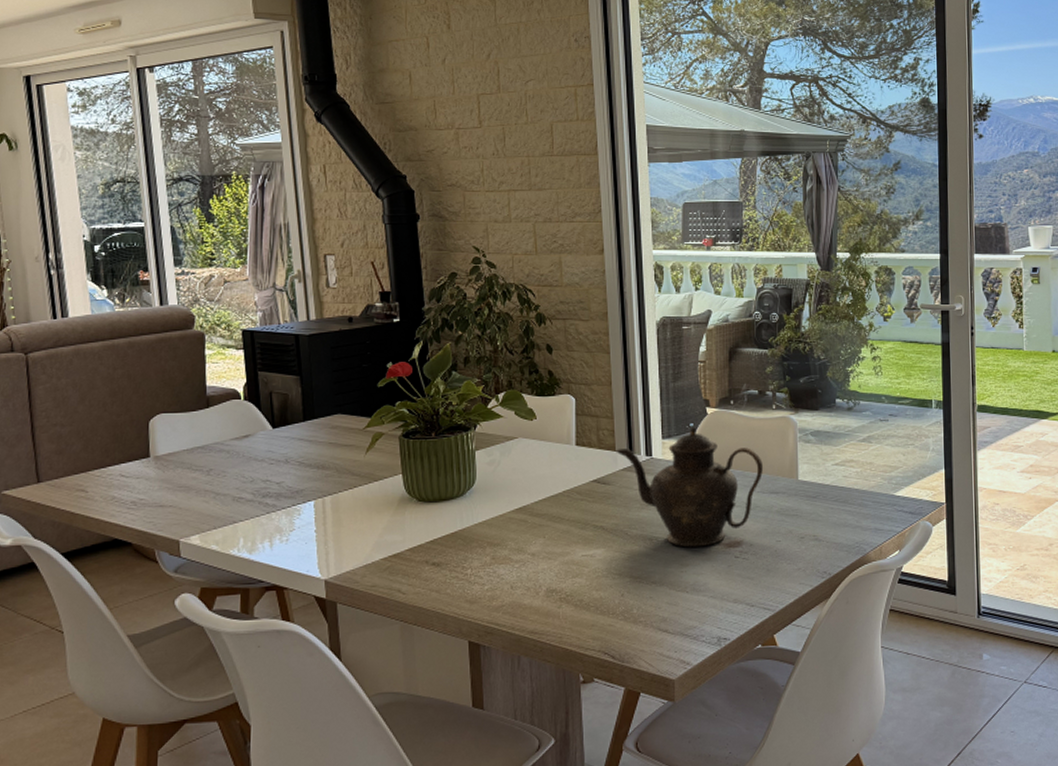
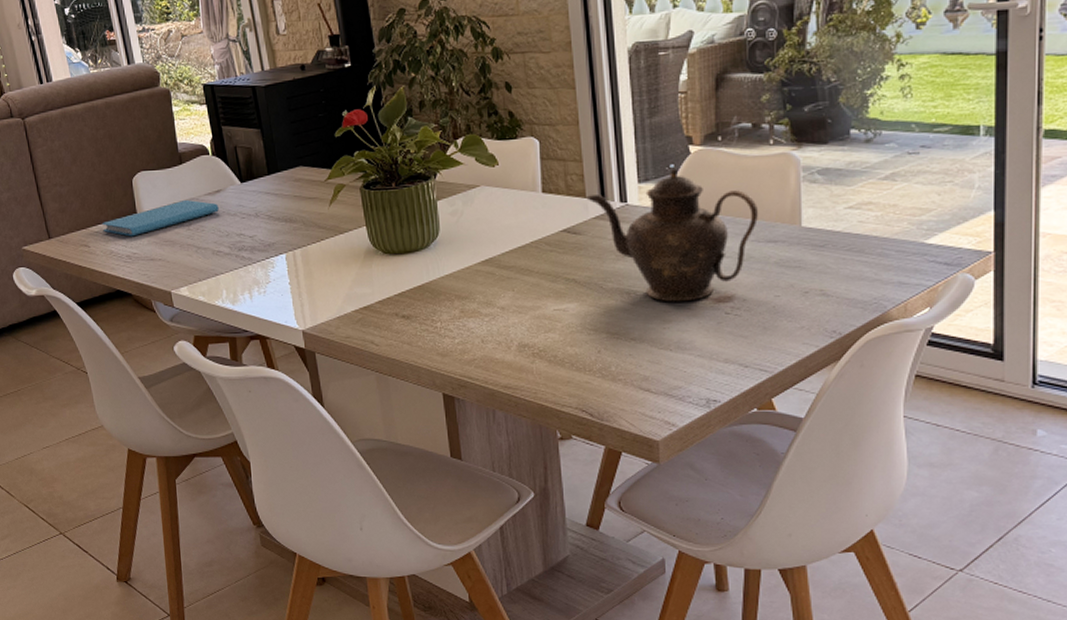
book: none [106,443,245,482] -> present [102,199,219,237]

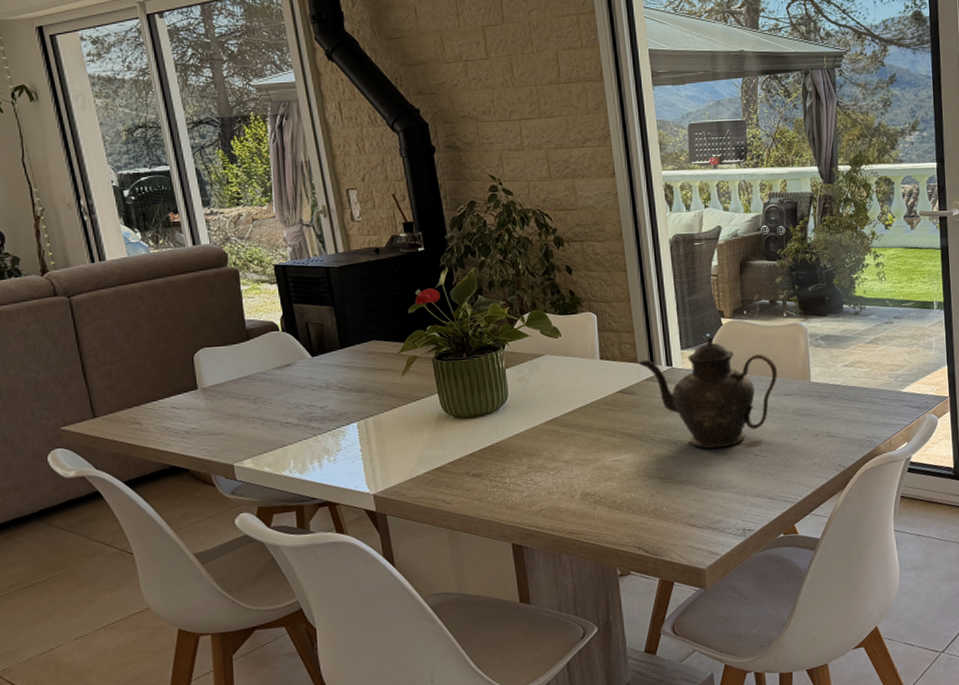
book: present [102,199,219,237] -> none [158,374,288,412]

